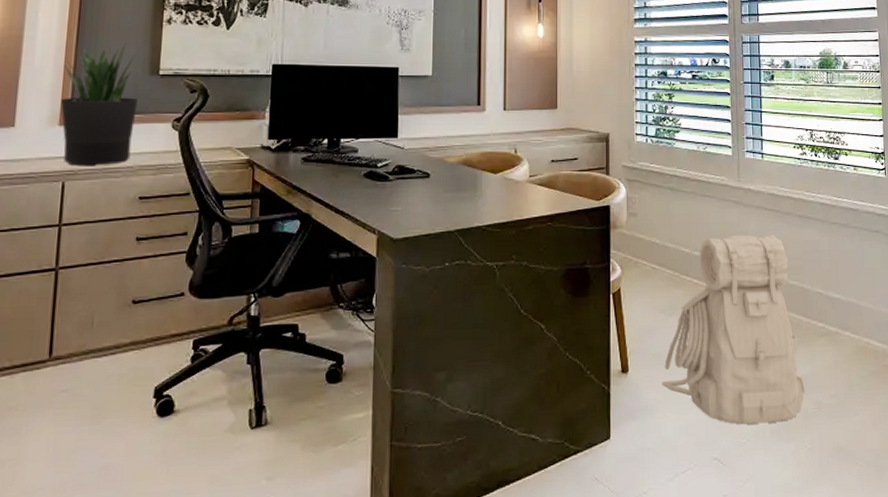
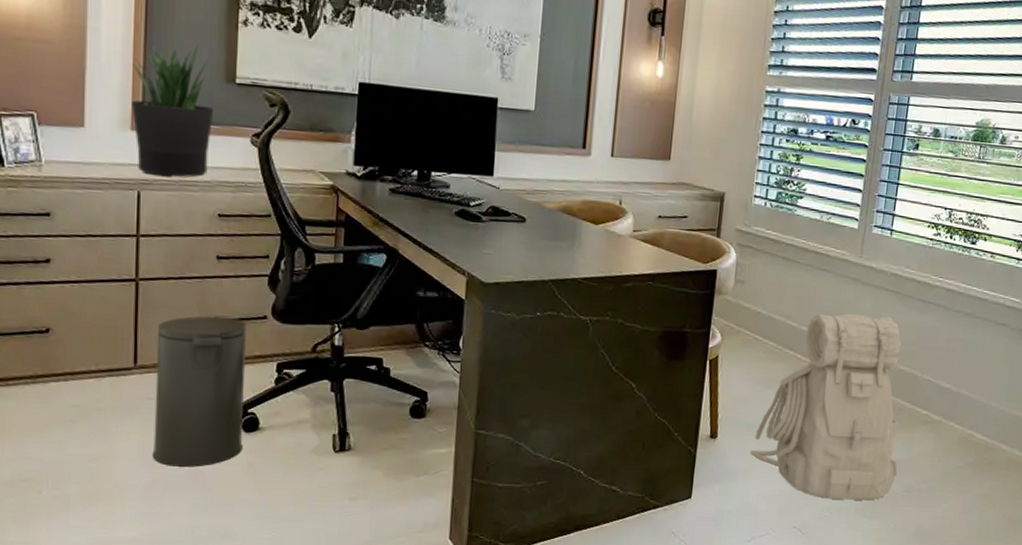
trash bin: none [62,298,165,463] -> present [152,316,248,467]

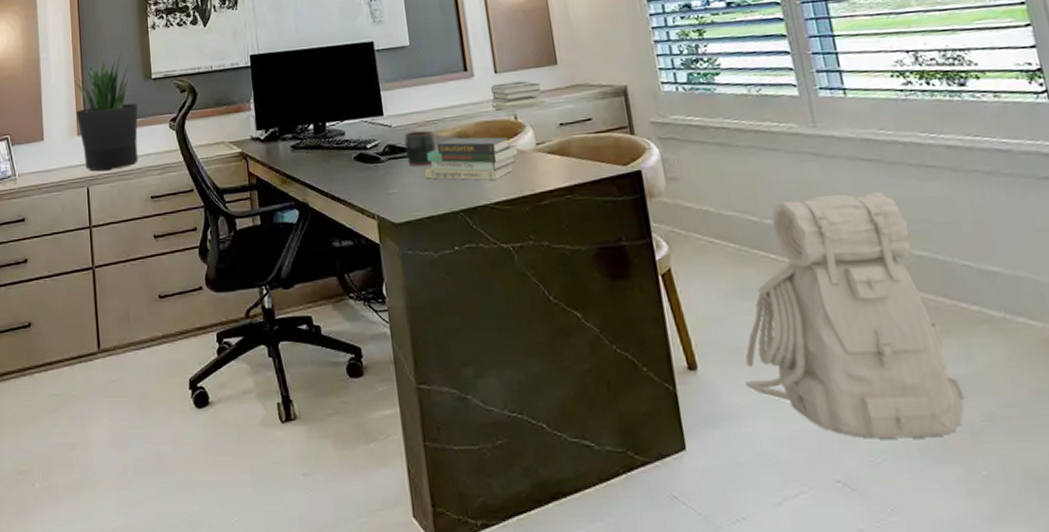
trash bin: present [152,316,248,467] -> none [113,292,197,450]
mug: none [508,197,540,233] -> present [404,130,436,166]
books: none [522,211,616,257] -> present [424,137,518,181]
books: none [601,166,651,197] -> present [491,81,546,111]

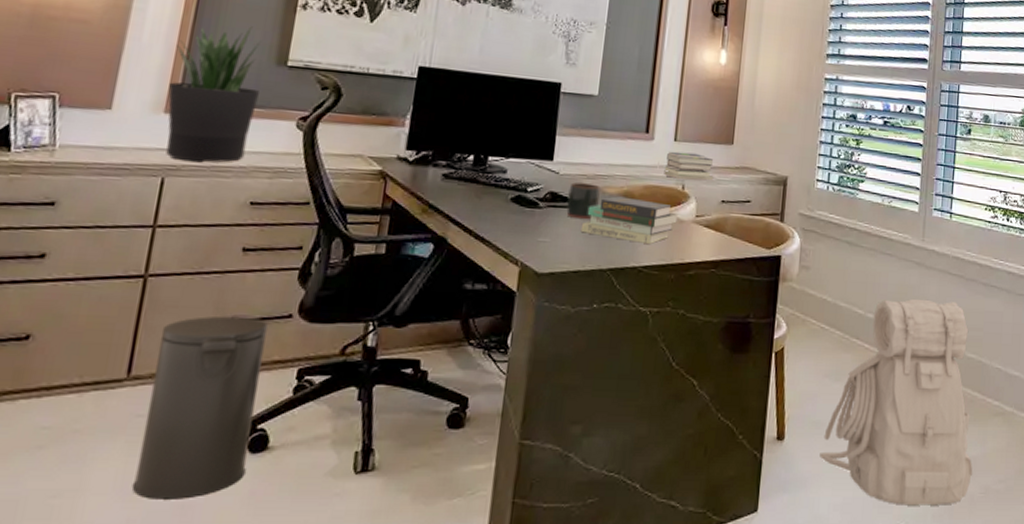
trash bin: none [113,292,197,450] -> present [132,316,269,499]

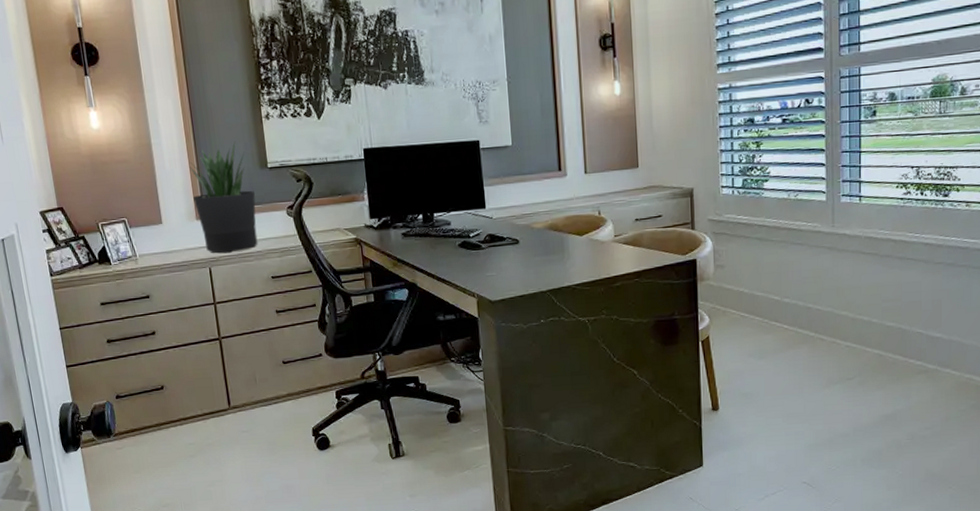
trash bin: present [132,316,269,499] -> none [241,359,320,484]
mug: present [566,182,600,219] -> none [503,222,530,253]
books: present [580,196,678,244] -> none [519,229,599,266]
books: present [664,151,714,181] -> none [580,181,625,207]
backpack: present [819,298,973,506] -> none [752,278,899,454]

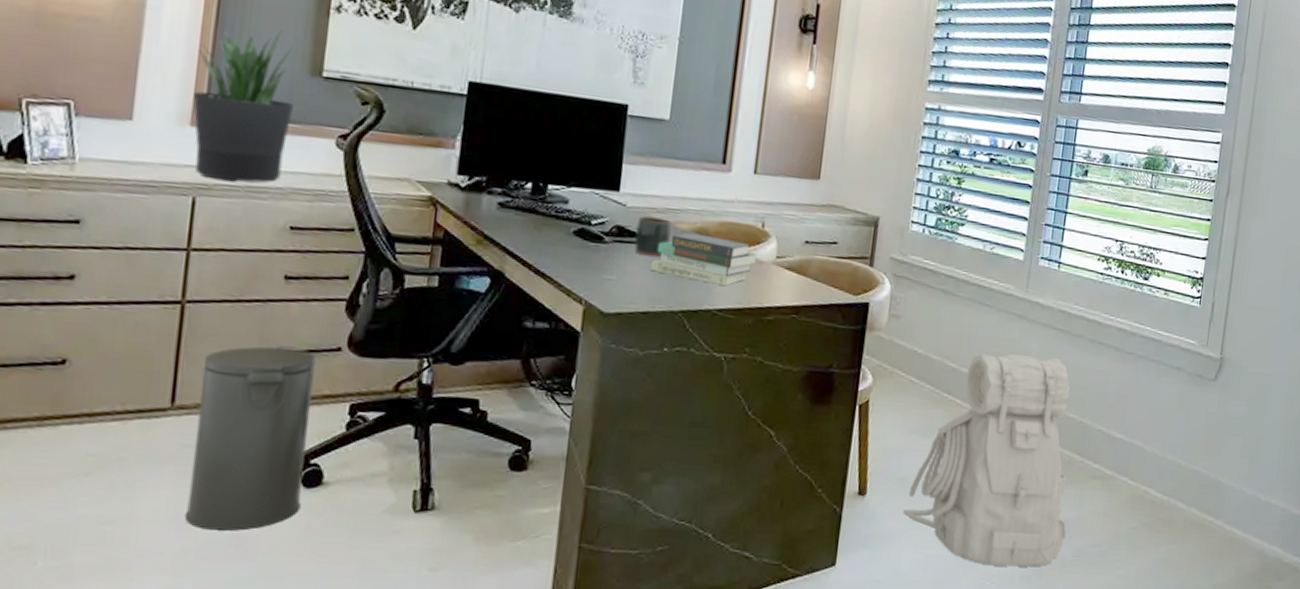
trash bin: none [241,359,320,484] -> present [184,346,317,531]
mug: none [503,222,530,253] -> present [634,216,672,257]
books: none [519,229,599,266] -> present [650,232,757,286]
backpack: none [752,278,899,454] -> present [903,353,1071,567]

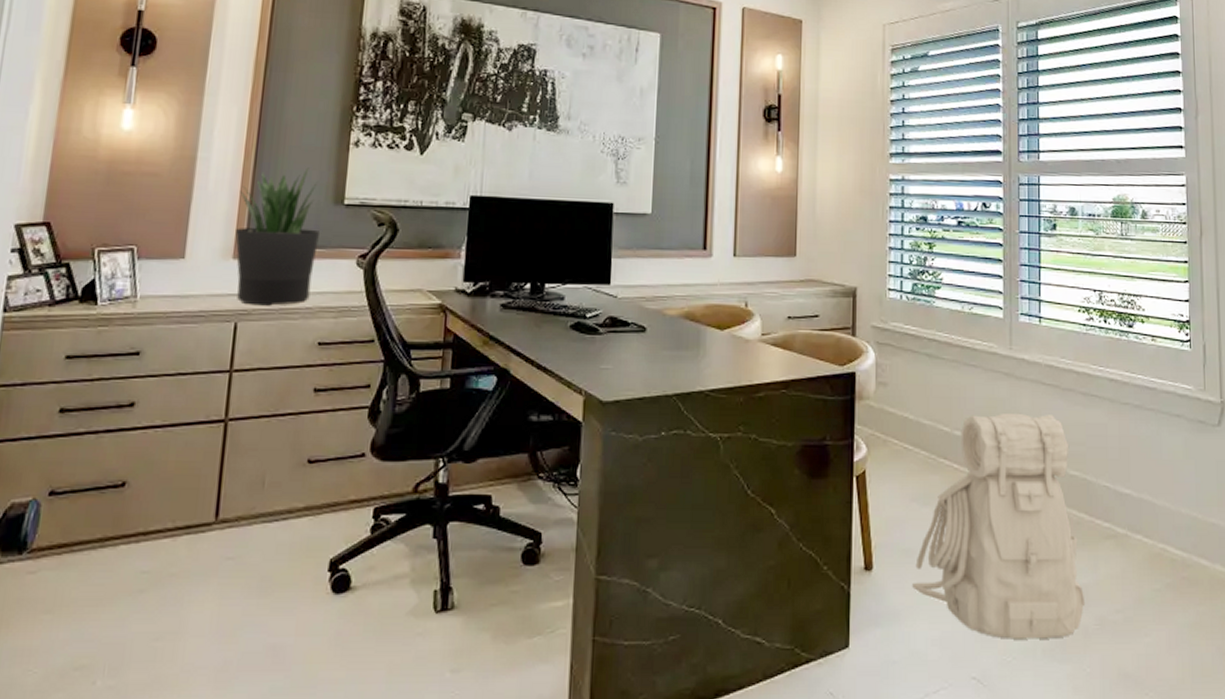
trash bin: present [184,346,317,531] -> none [226,457,343,641]
mug: present [634,216,672,257] -> none [627,306,660,343]
books: present [650,232,757,286] -> none [643,318,743,366]

